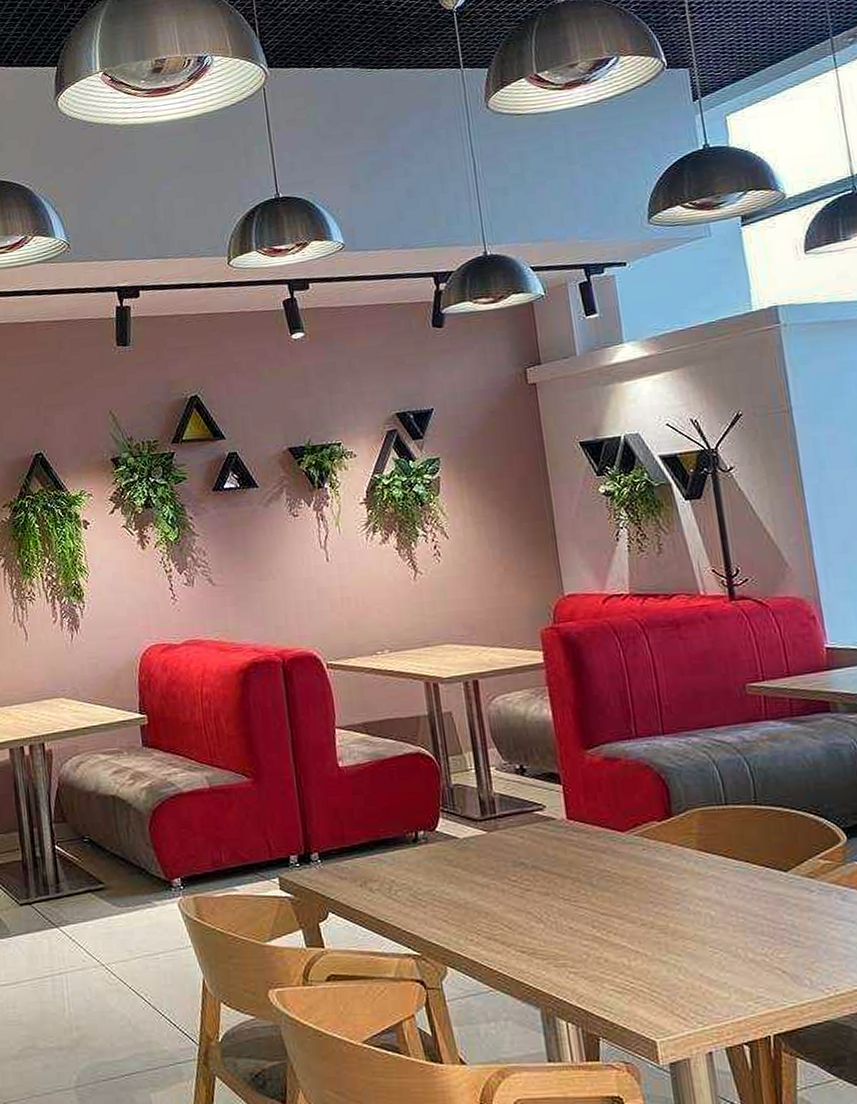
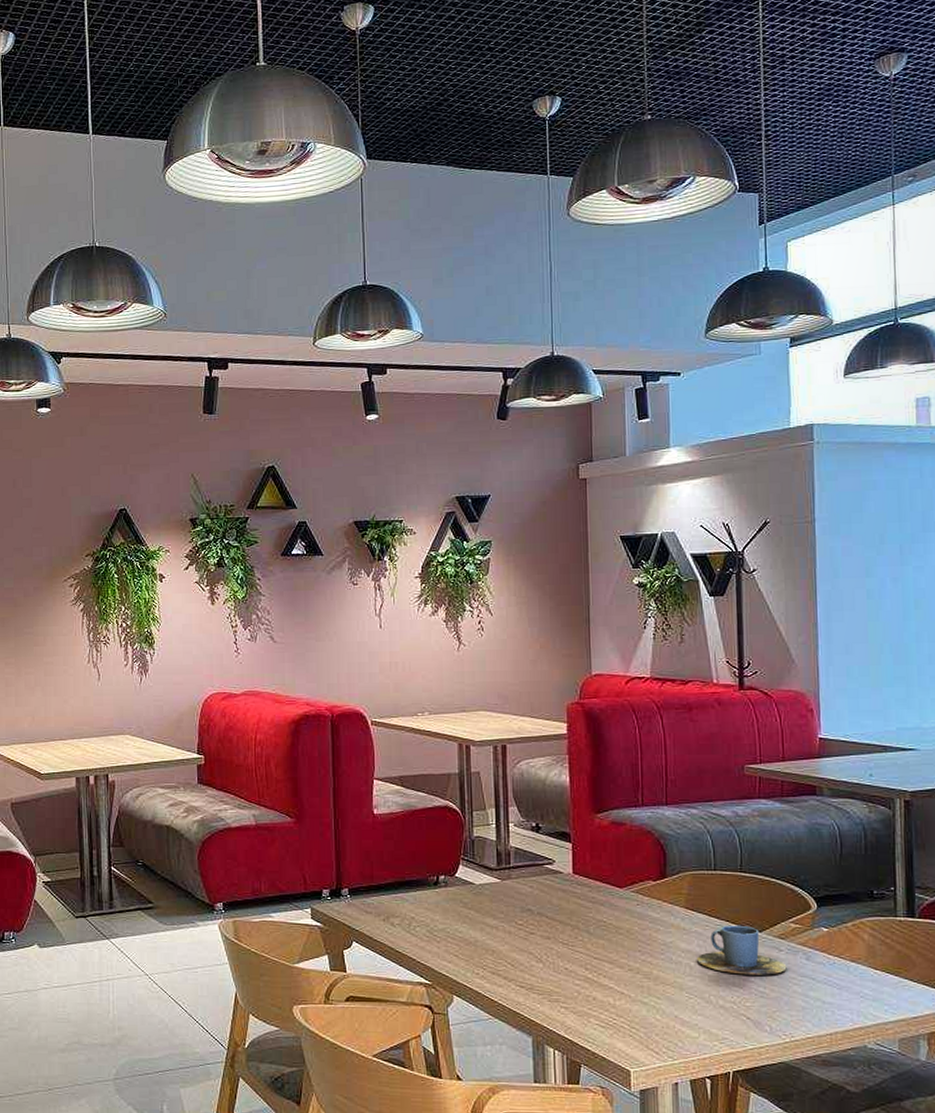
cup: none [717,865,822,922] -> present [697,925,787,975]

